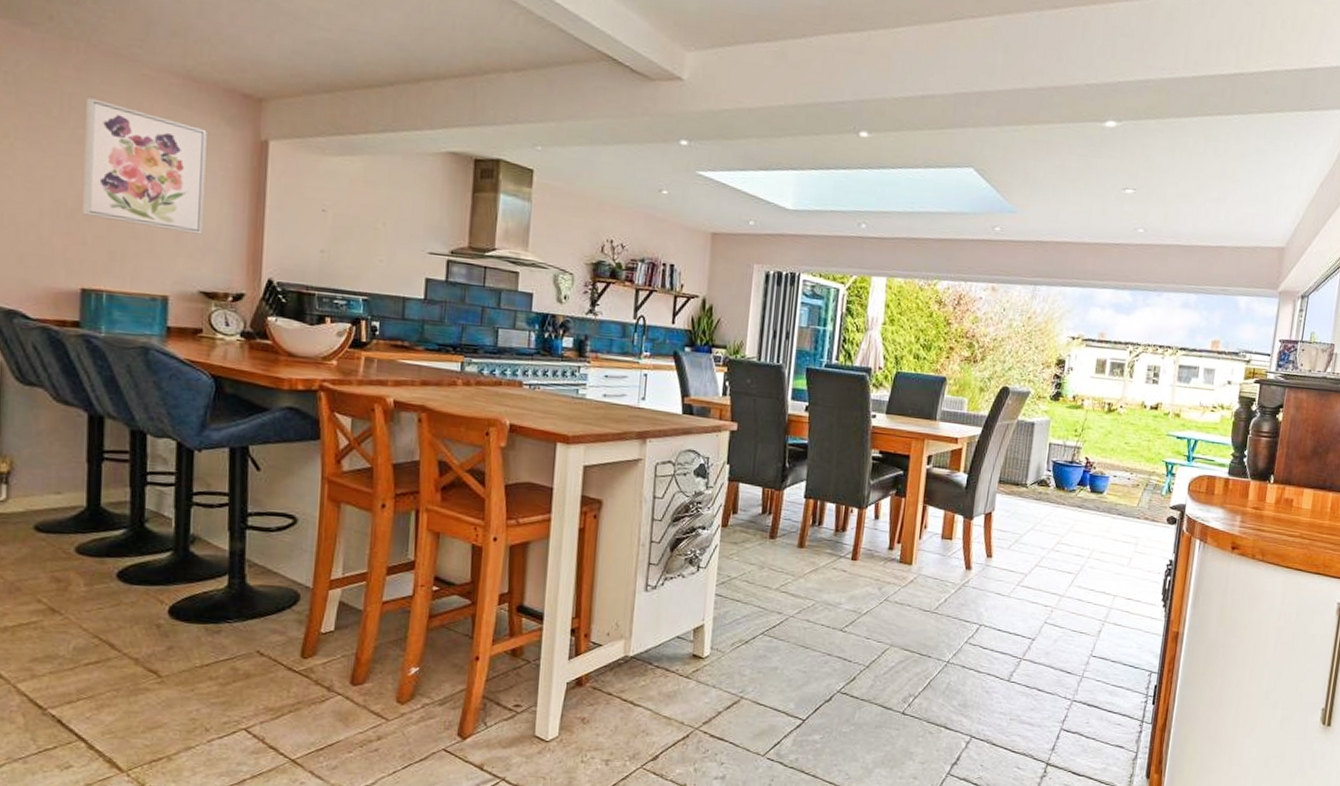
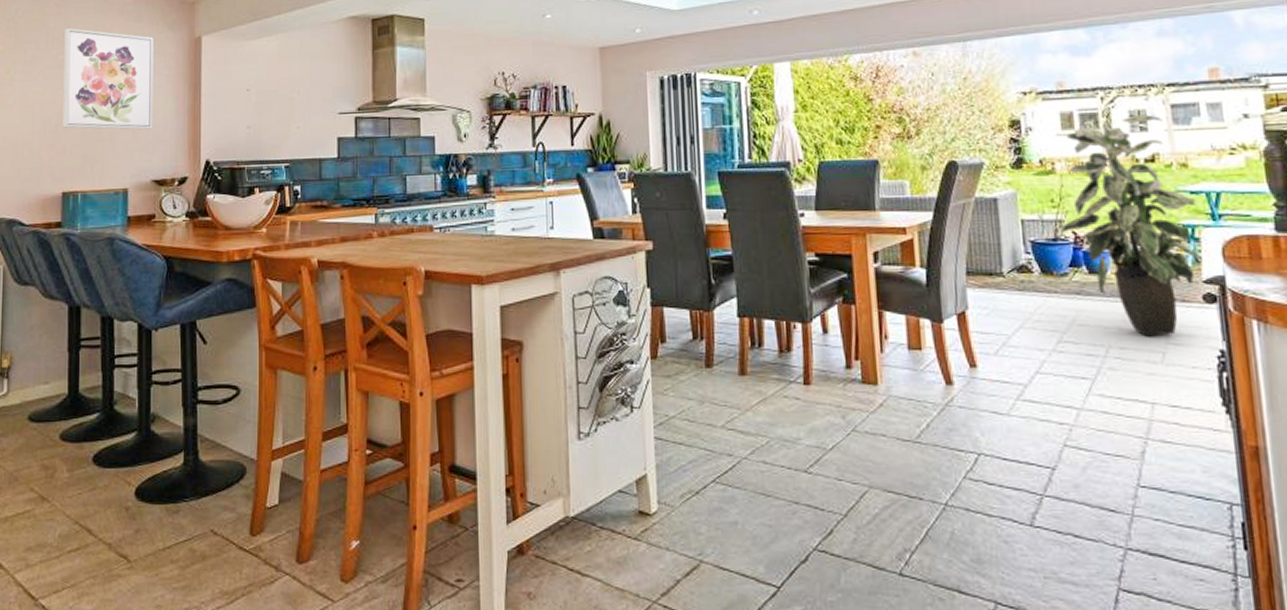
indoor plant: none [1077,369,1179,546] -> present [1061,114,1202,337]

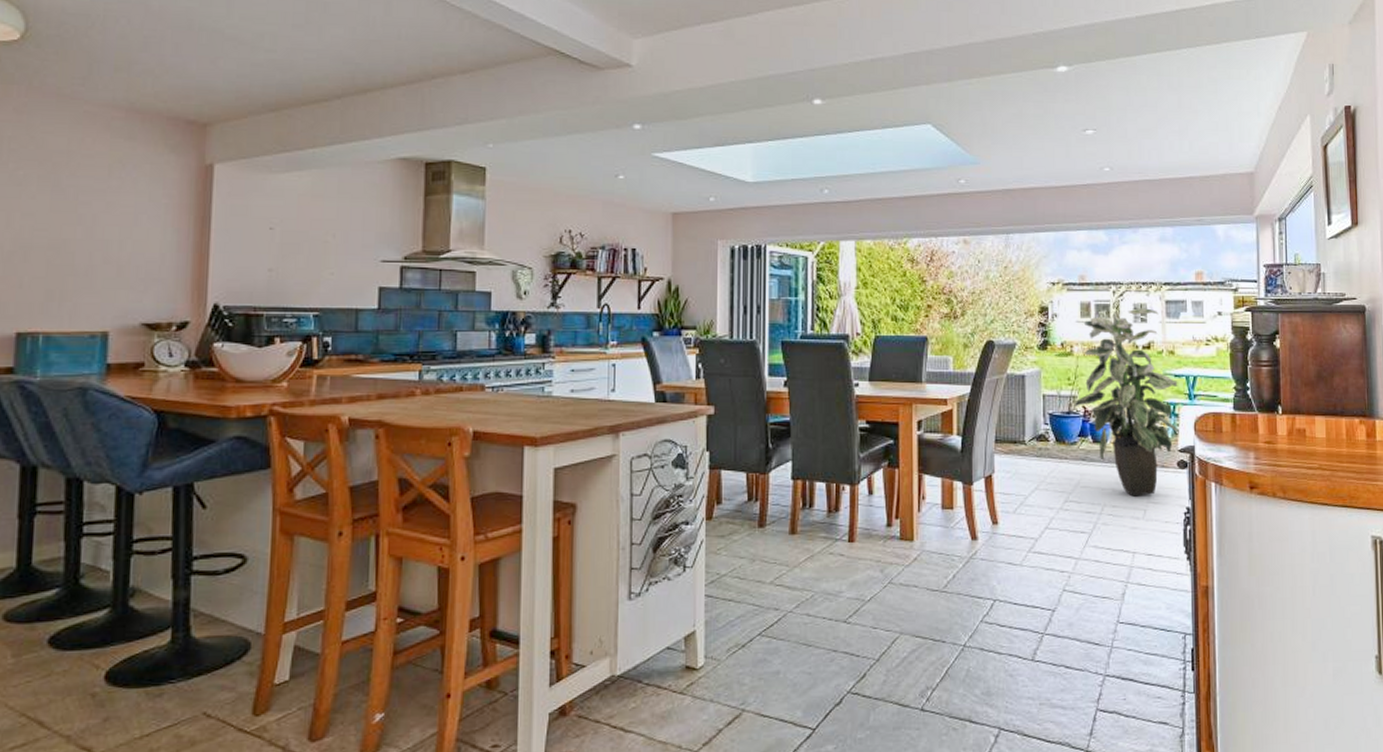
wall art: present [63,28,154,130] -> none [20,139,150,265]

